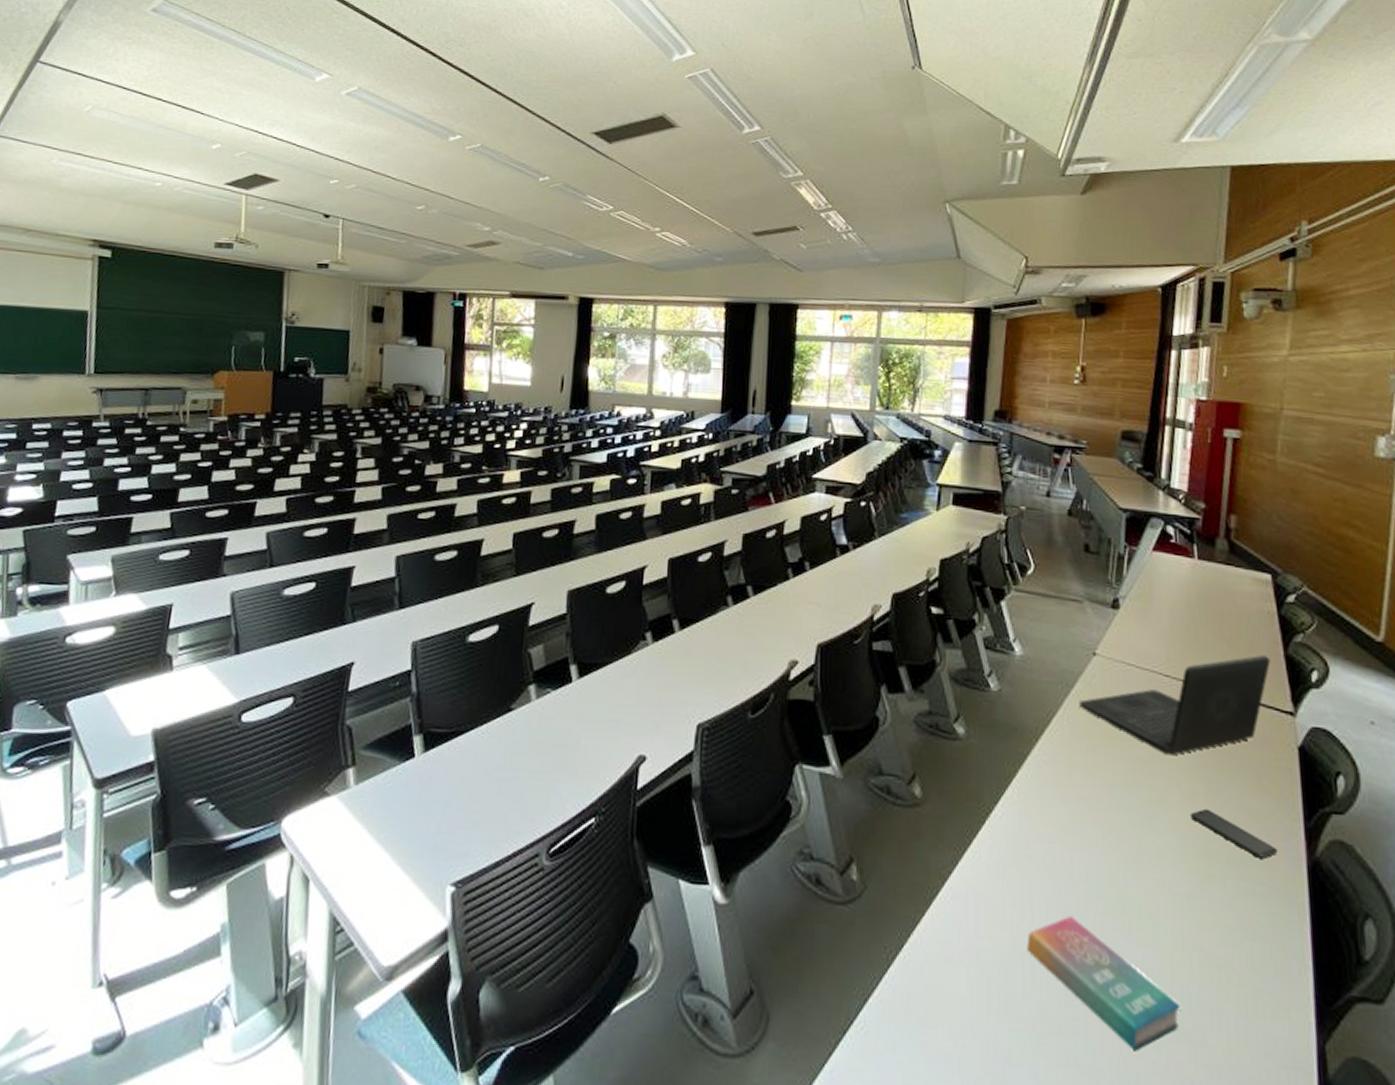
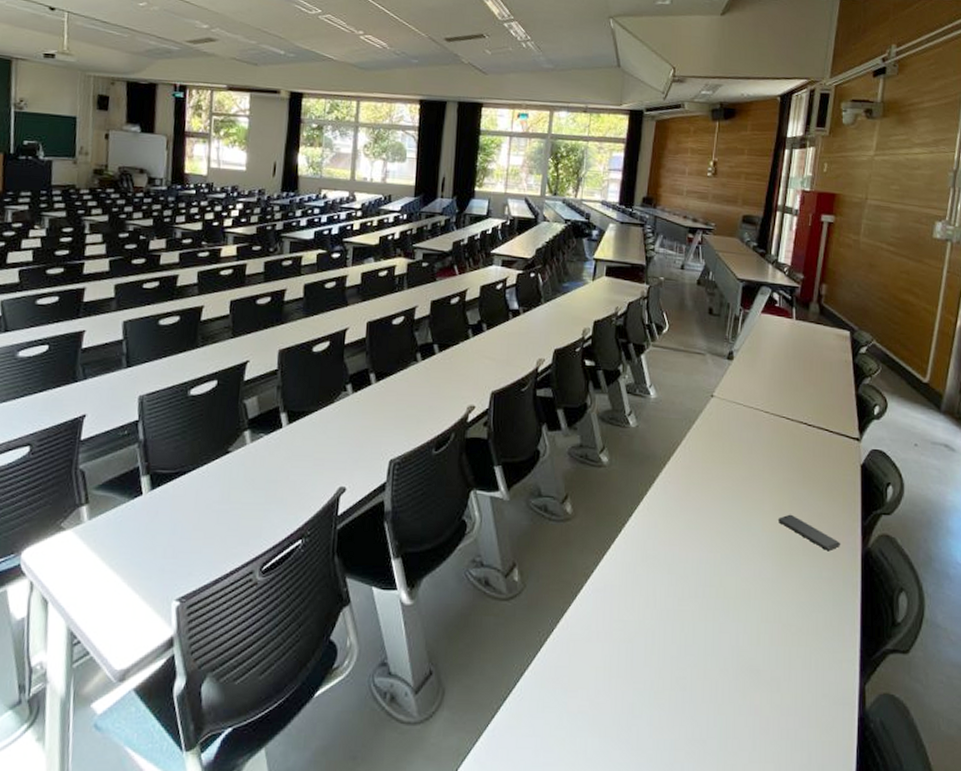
book: present [1027,916,1181,1052] -> none [649,601,763,699]
laptop: present [1079,654,1271,756] -> none [698,394,845,474]

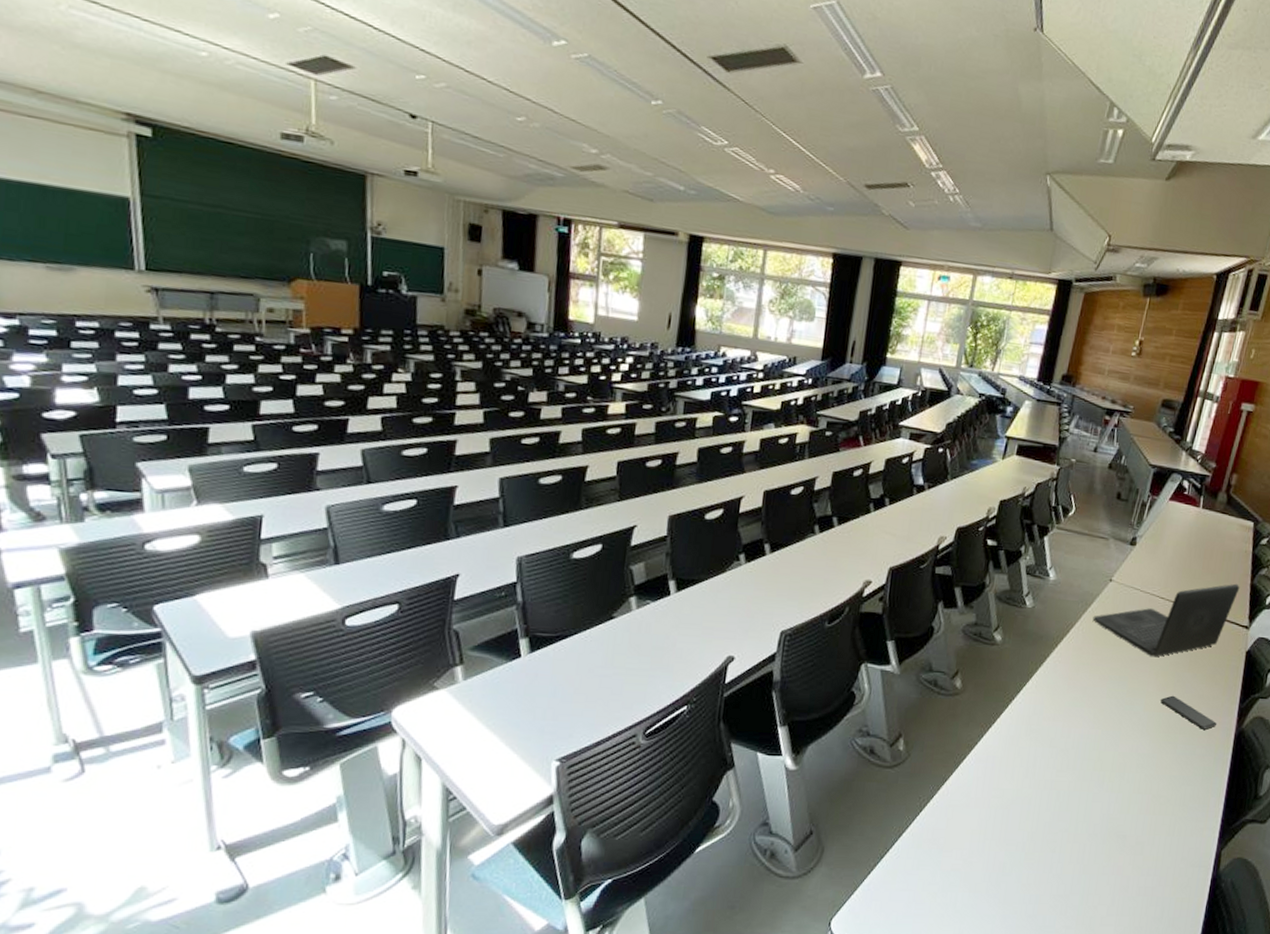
laptop: none [698,394,845,474] -> present [1092,583,1240,657]

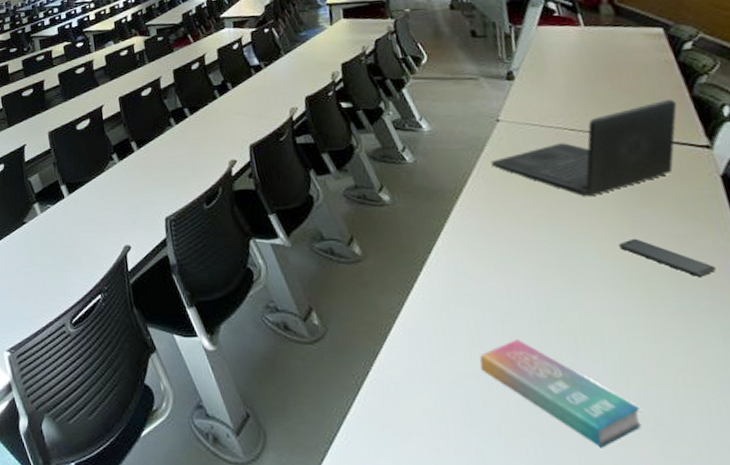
book: none [1026,772,1130,861] -> present [480,340,642,448]

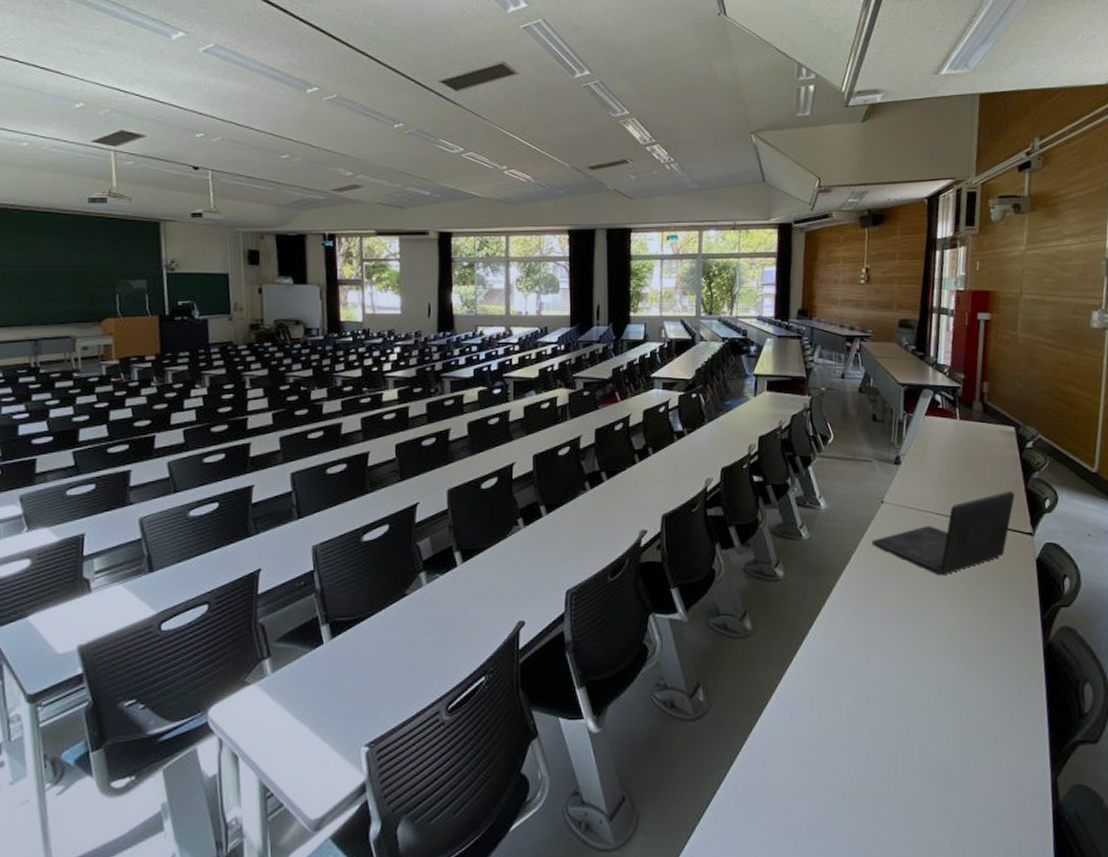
book: present [480,340,642,448] -> none [837,708,953,803]
smartphone: present [619,238,717,276] -> none [958,613,1022,647]

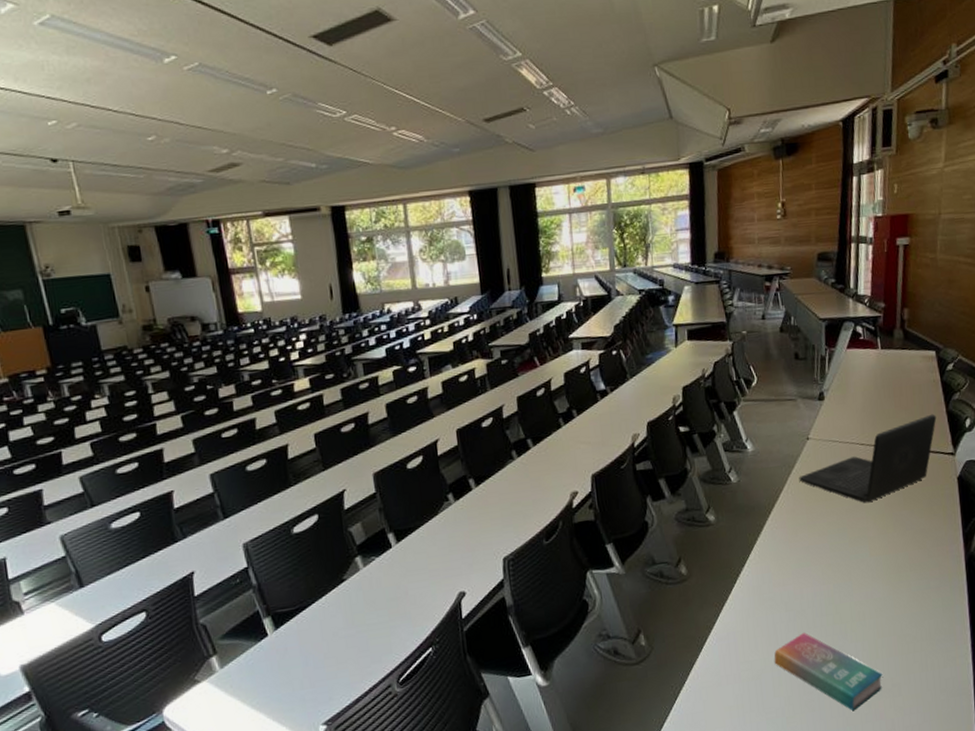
book: none [837,708,953,803] -> present [774,633,883,712]

